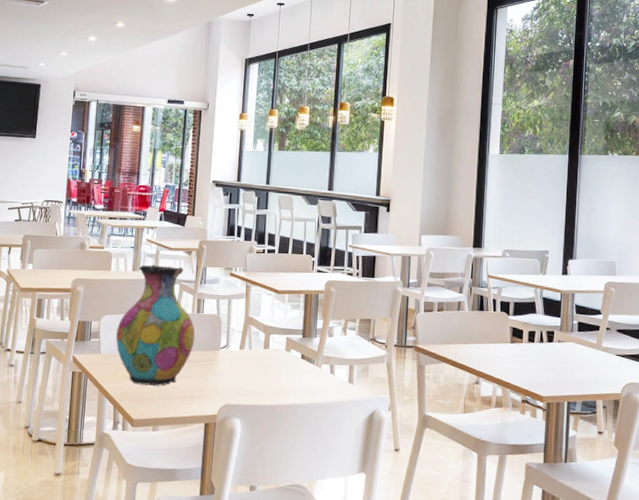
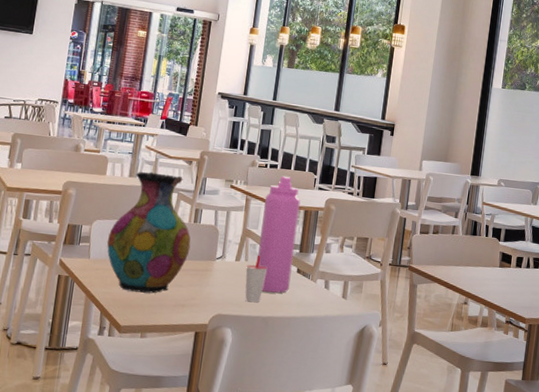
cup: none [250,342,272,391] -> present [245,255,268,303]
water bottle: none [261,260,300,380] -> present [258,175,301,293]

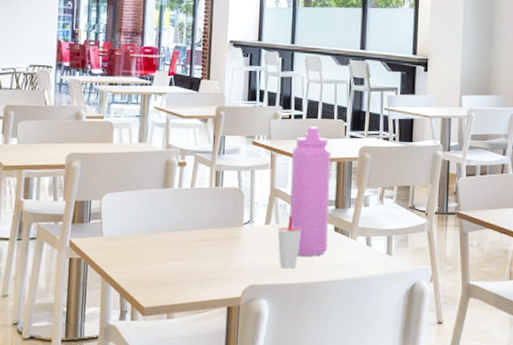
vase: present [107,171,191,294] -> none [120,135,214,270]

